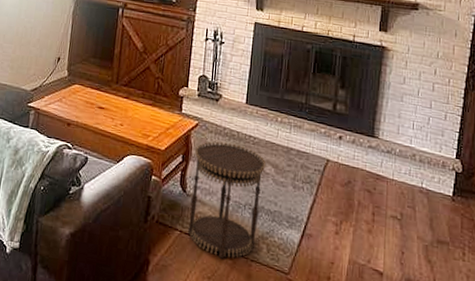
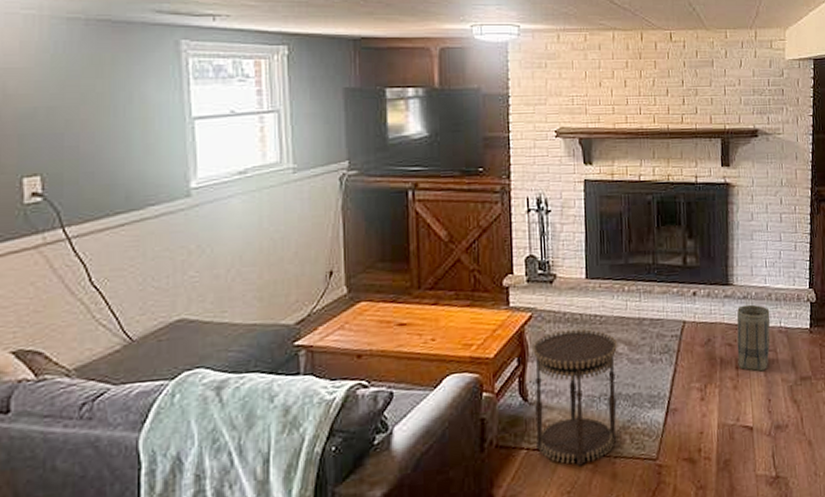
basket: none [375,158,413,224] -> present [736,304,771,372]

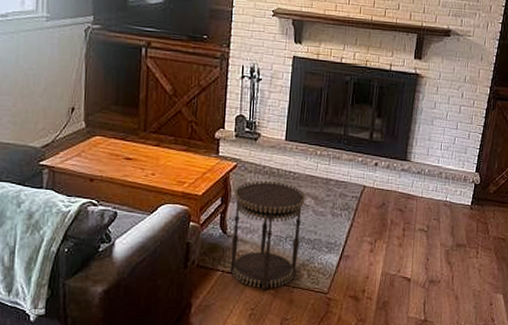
basket: present [736,304,771,372] -> none [405,179,439,235]

